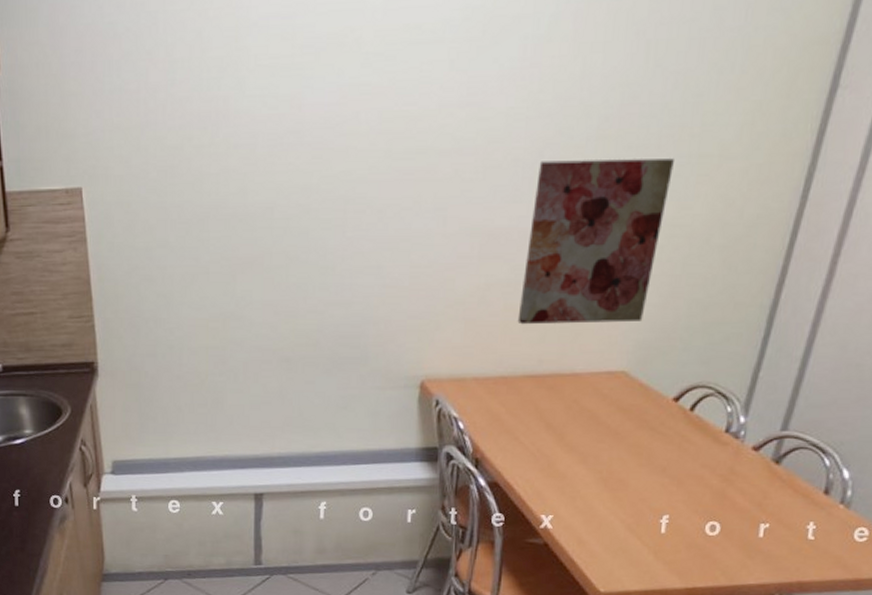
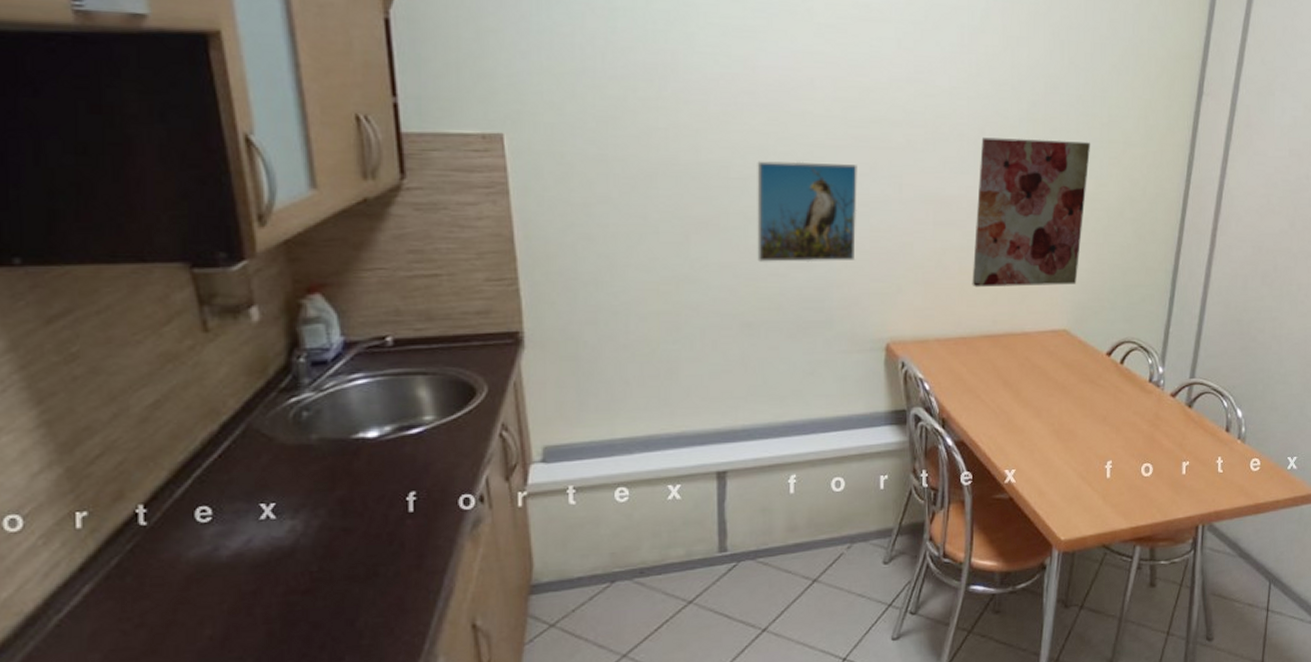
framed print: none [297,198,400,300] -> present [757,161,857,262]

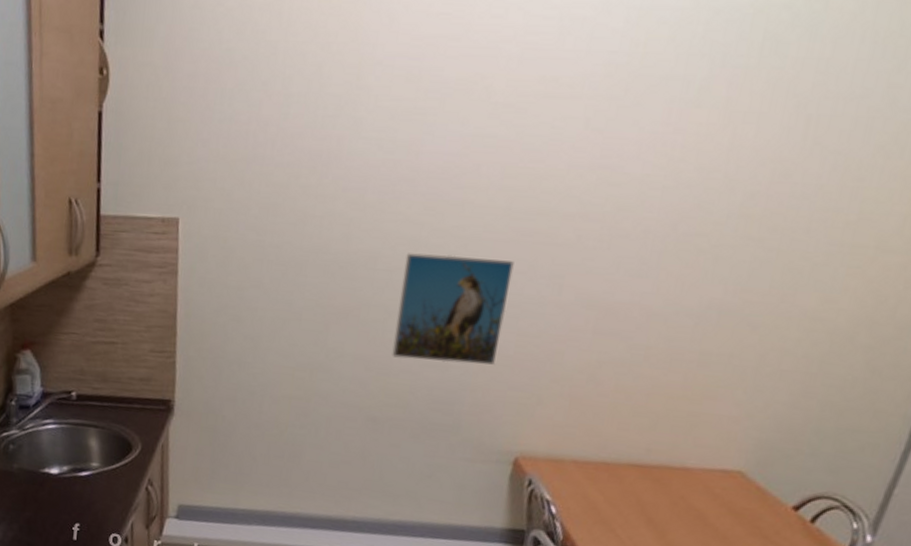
wall art: present [972,137,1090,288] -> none [628,235,824,419]

